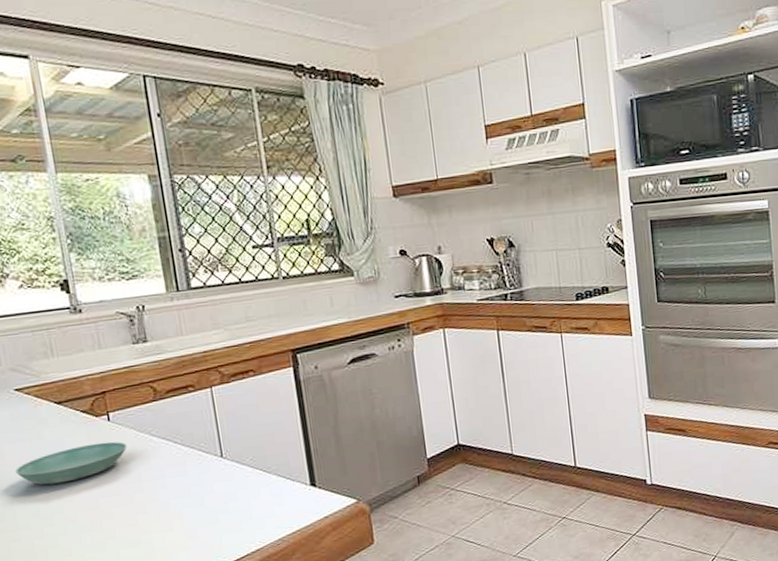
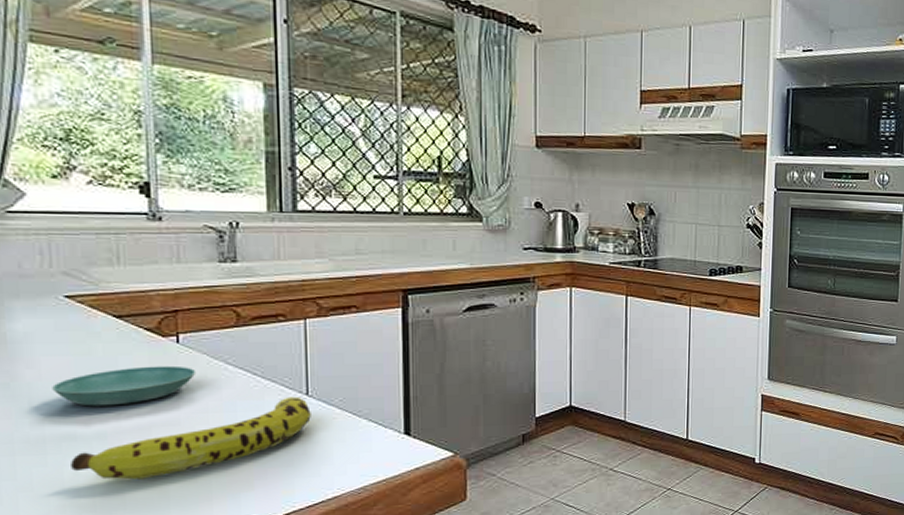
fruit: none [38,459,228,549] -> present [71,396,311,480]

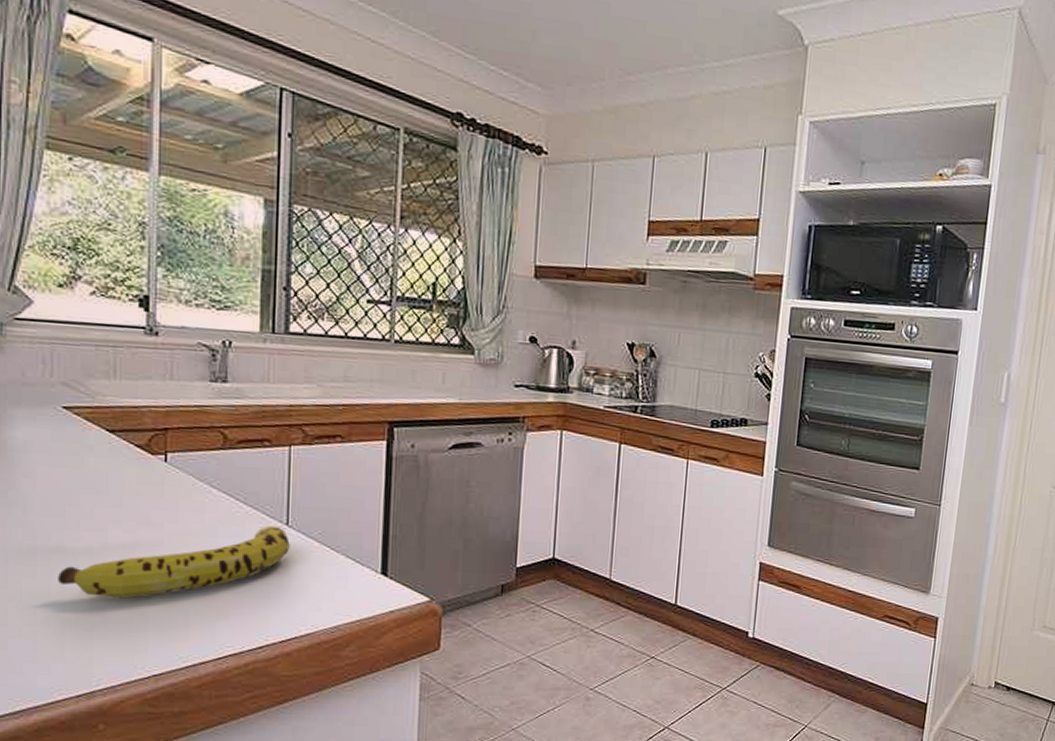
saucer: present [52,365,197,407] -> none [46,483,182,522]

